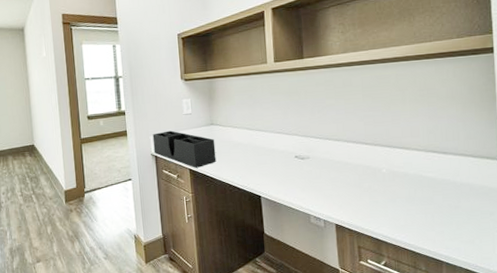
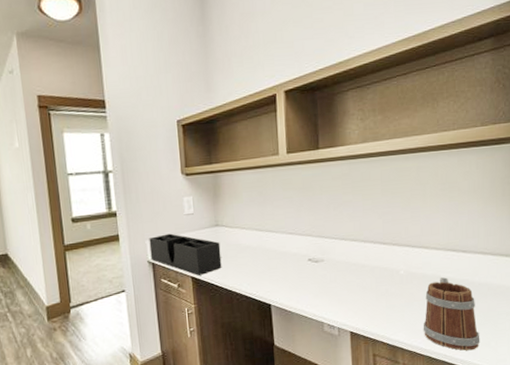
mug: none [406,176,464,247] -> present [423,277,480,351]

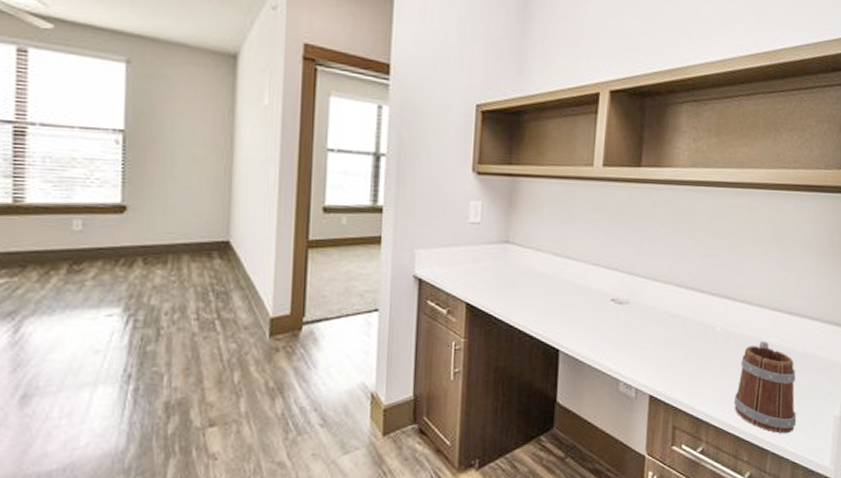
desk organizer: present [149,233,222,276] -> none [418,244,508,302]

